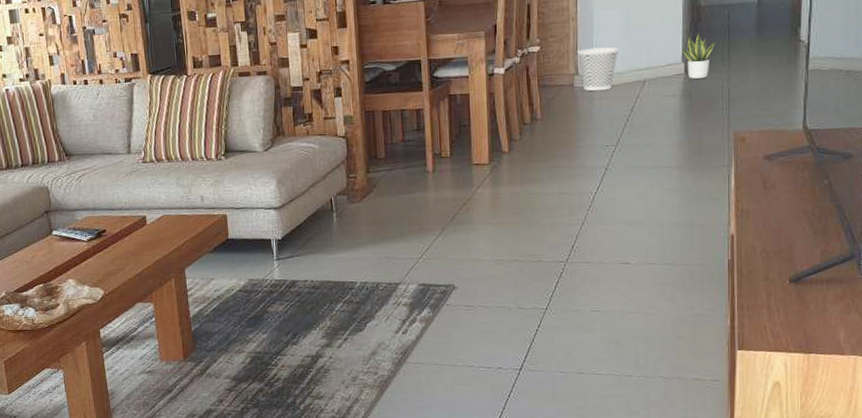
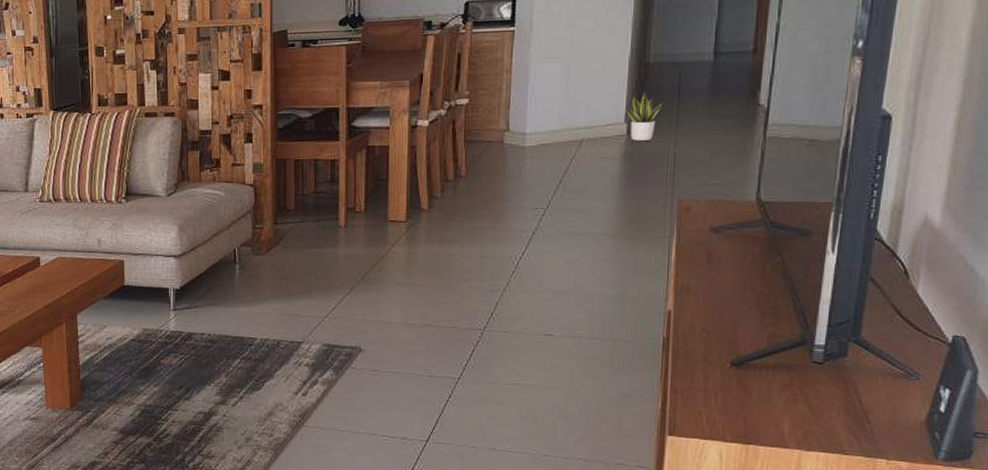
wastebasket: present [576,47,619,92] -> none [509,102,556,150]

